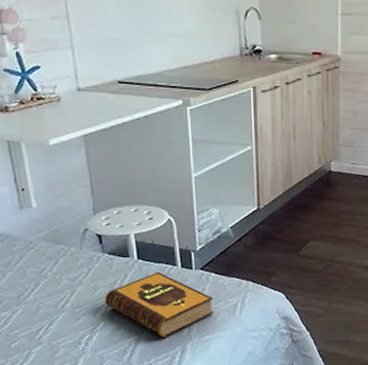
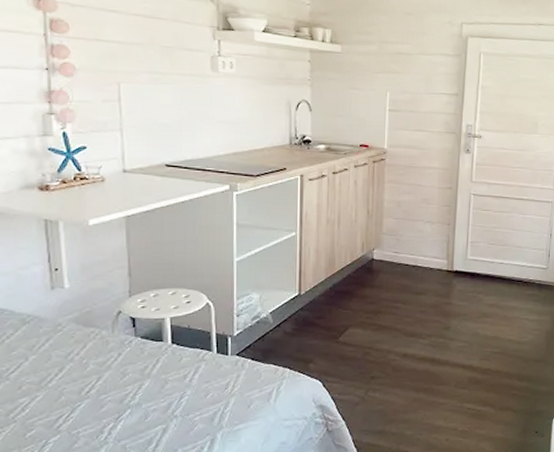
hardback book: present [105,271,214,338] -> none [134,357,248,427]

